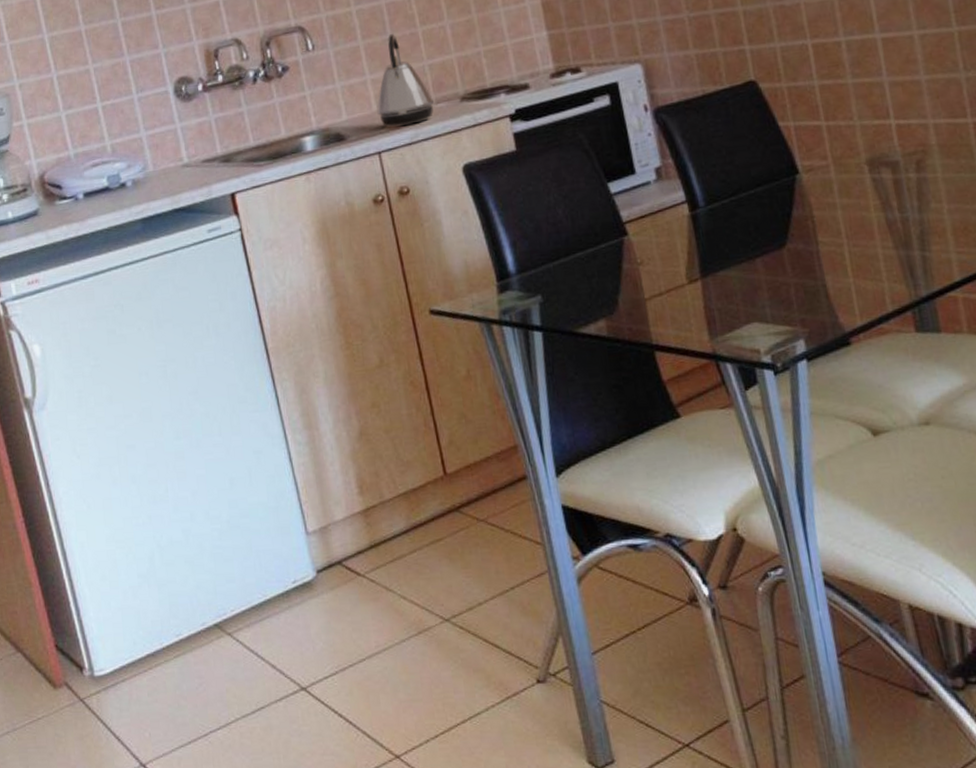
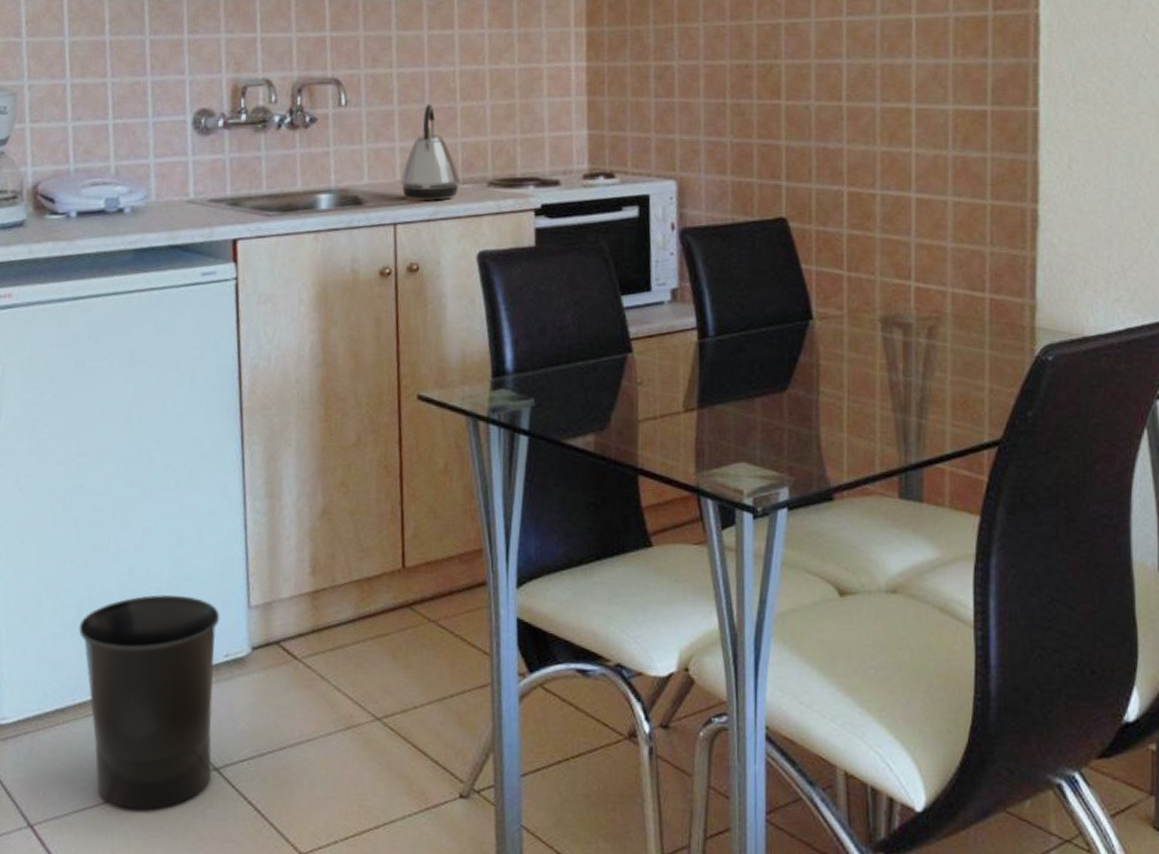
waste bin: none [154,532,301,737] -> present [78,595,220,811]

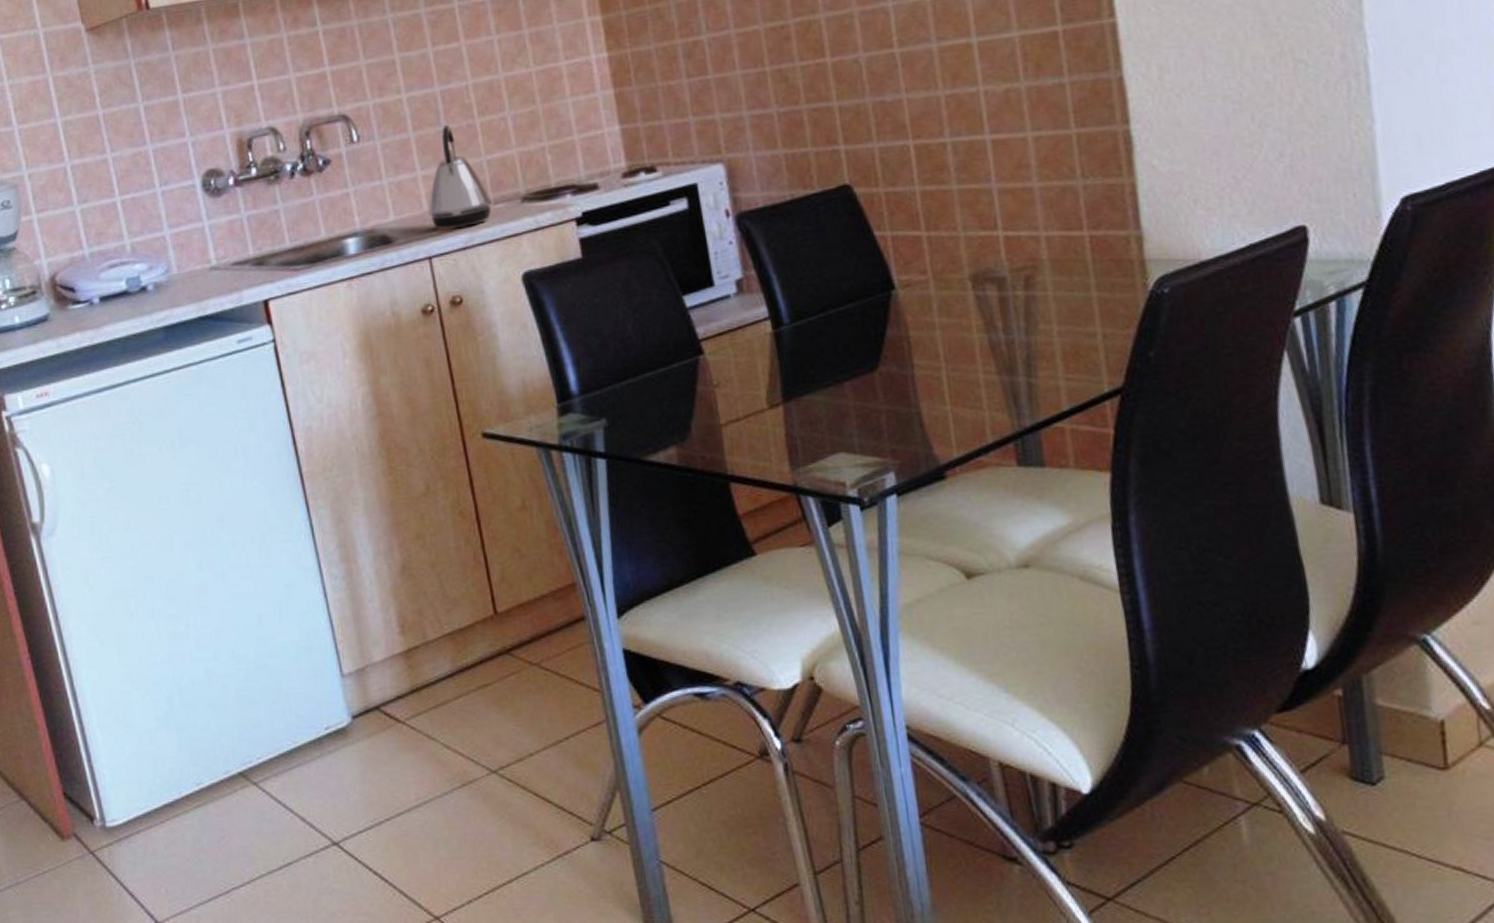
waste bin: present [78,595,220,811] -> none [173,673,333,895]

